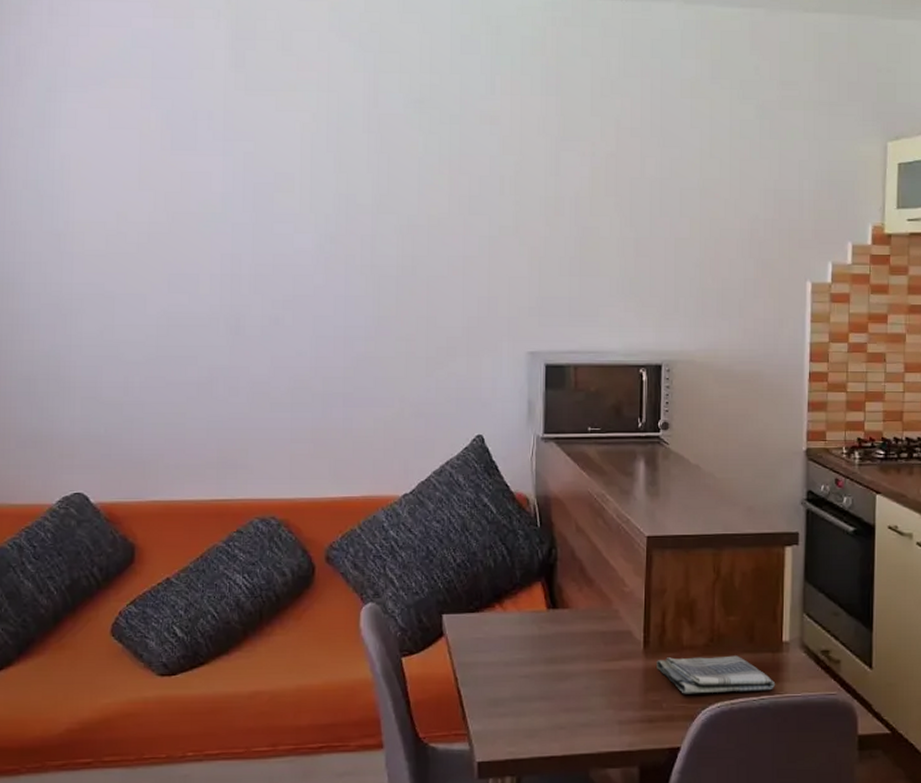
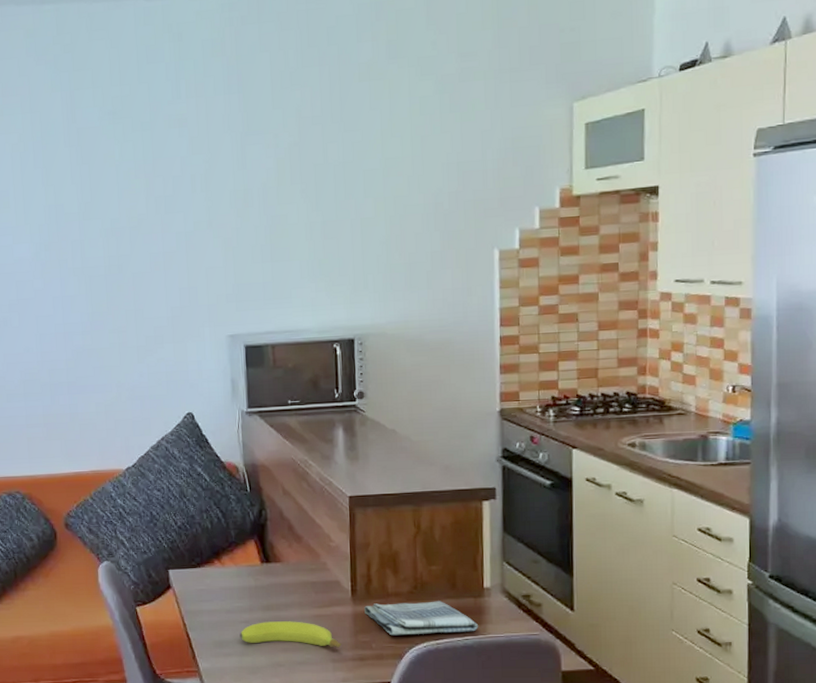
fruit: none [518,676,630,708] -> present [239,621,342,648]

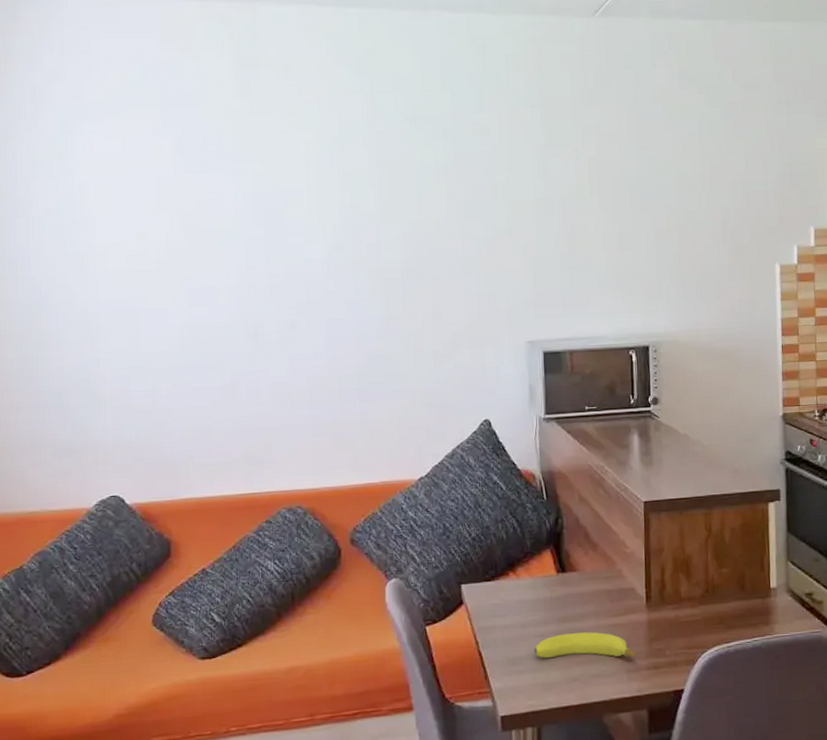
dish towel: present [364,601,479,636] -> none [659,603,767,641]

